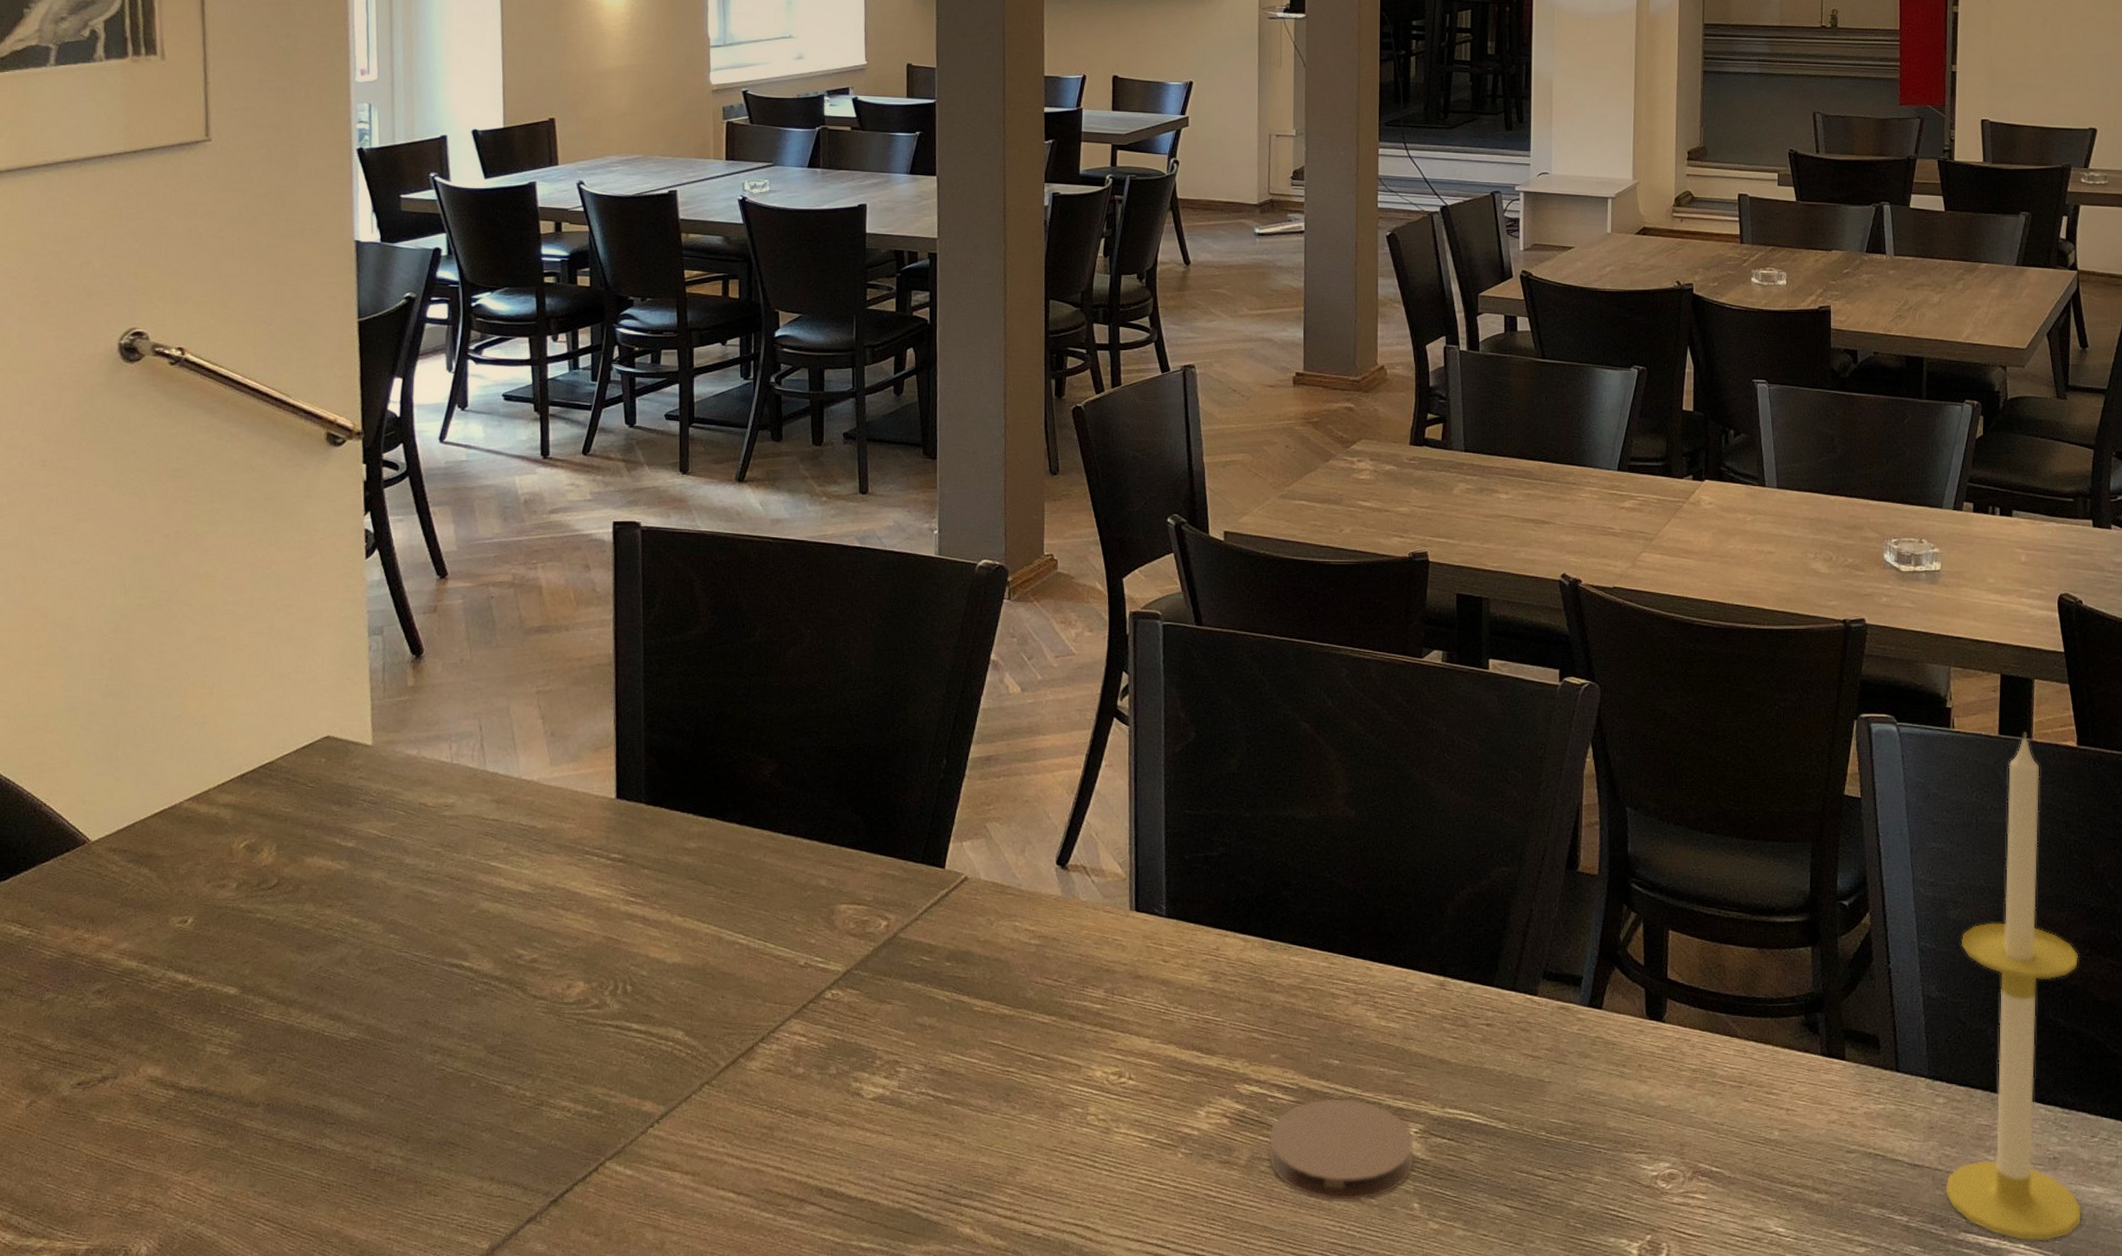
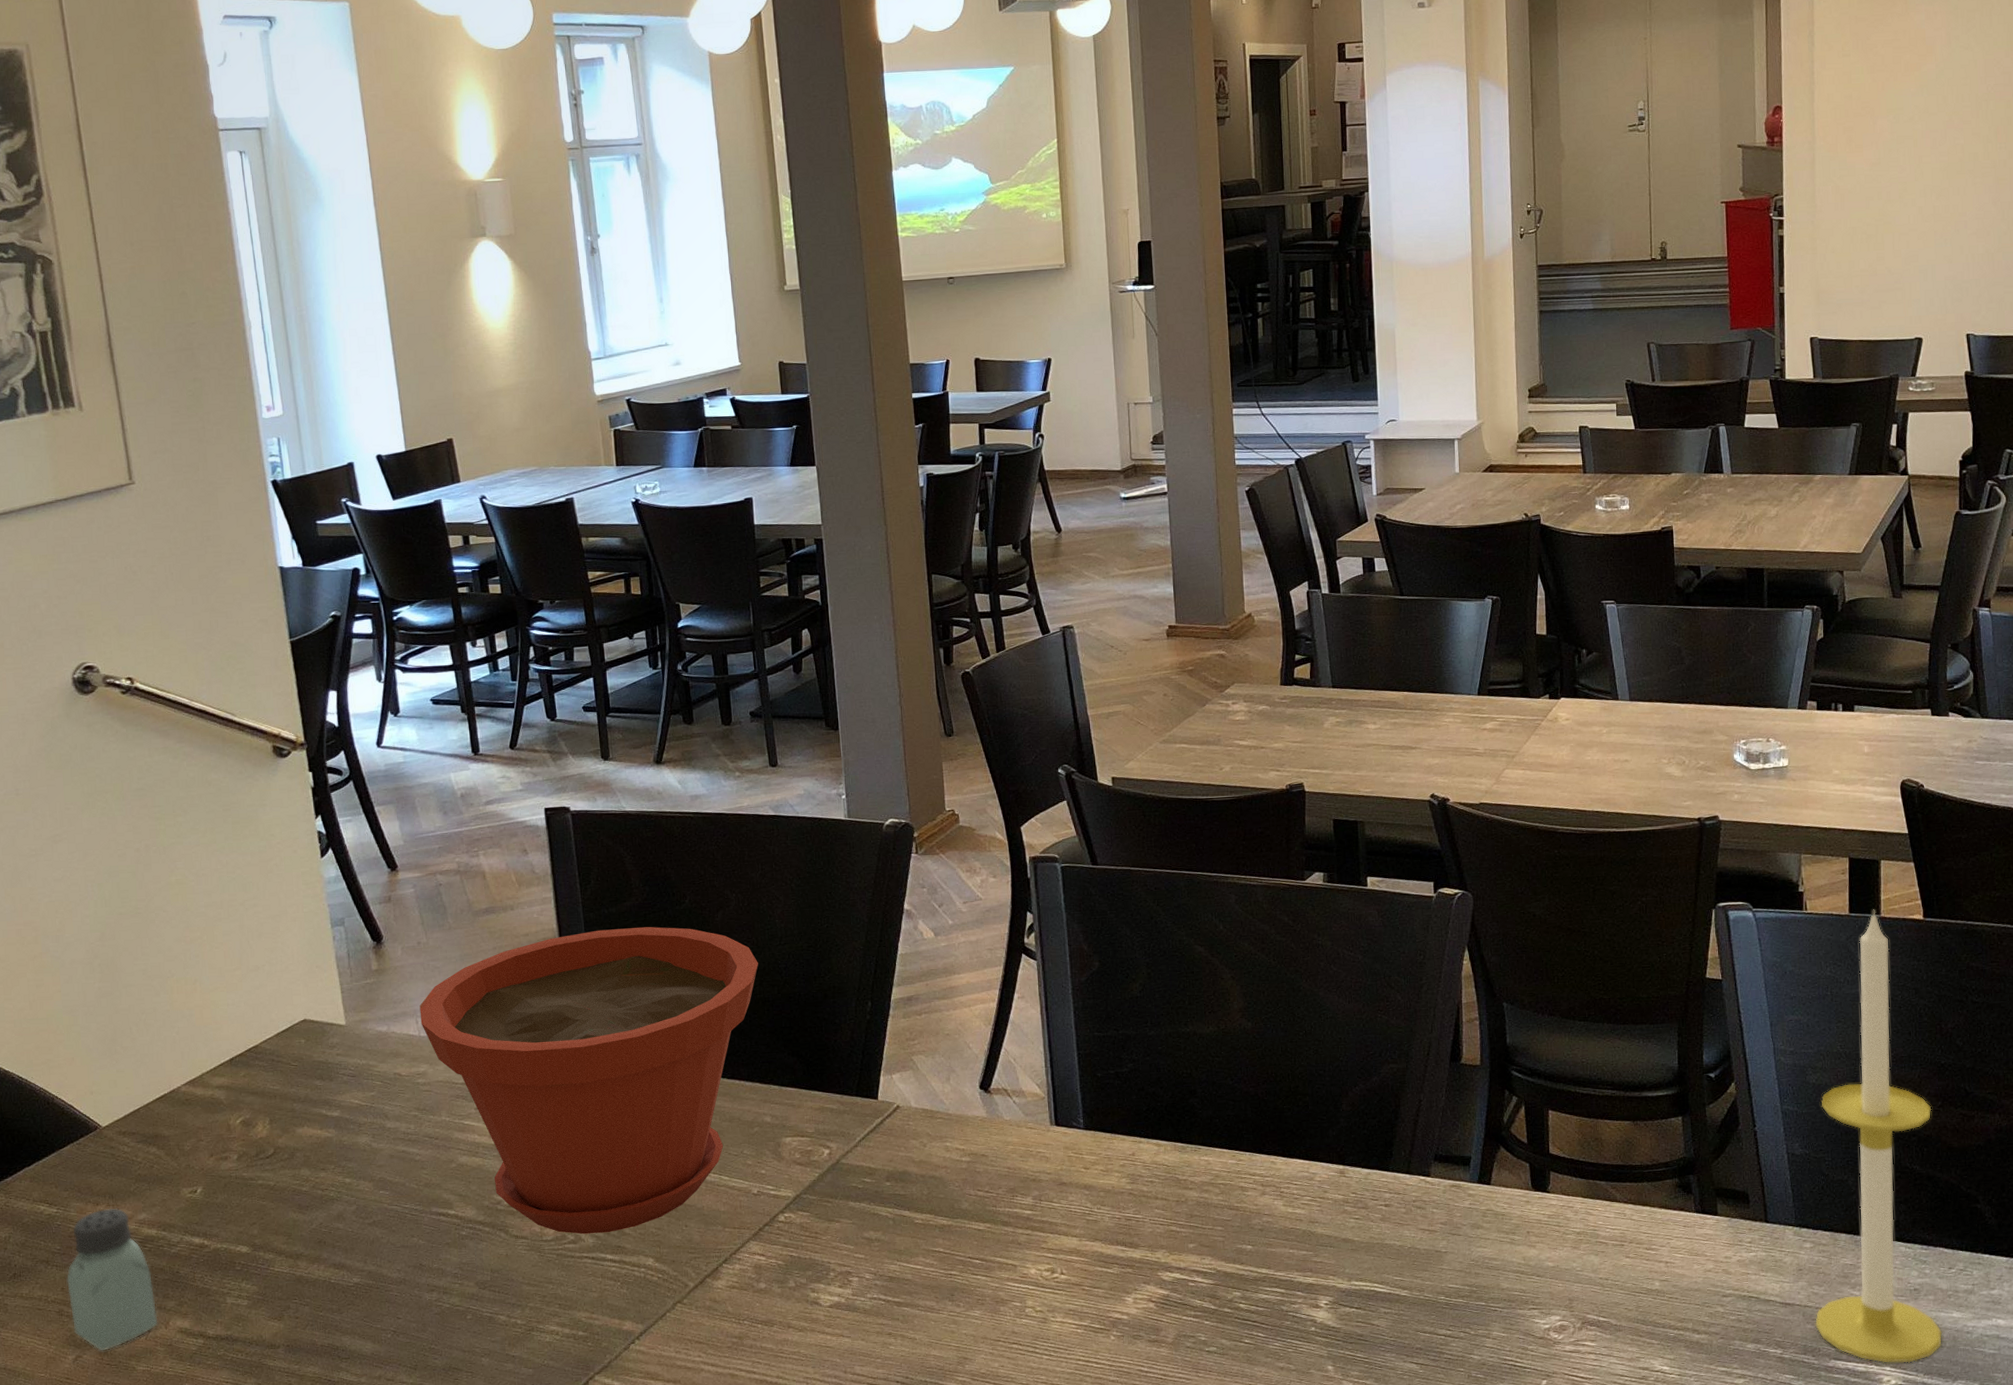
saltshaker: none [30,934,127,1097] -> present [67,1208,158,1351]
plant pot: none [454,659,828,999] -> present [419,927,758,1234]
coaster: present [1268,1098,1414,1200] -> none [1192,1278,1326,1368]

